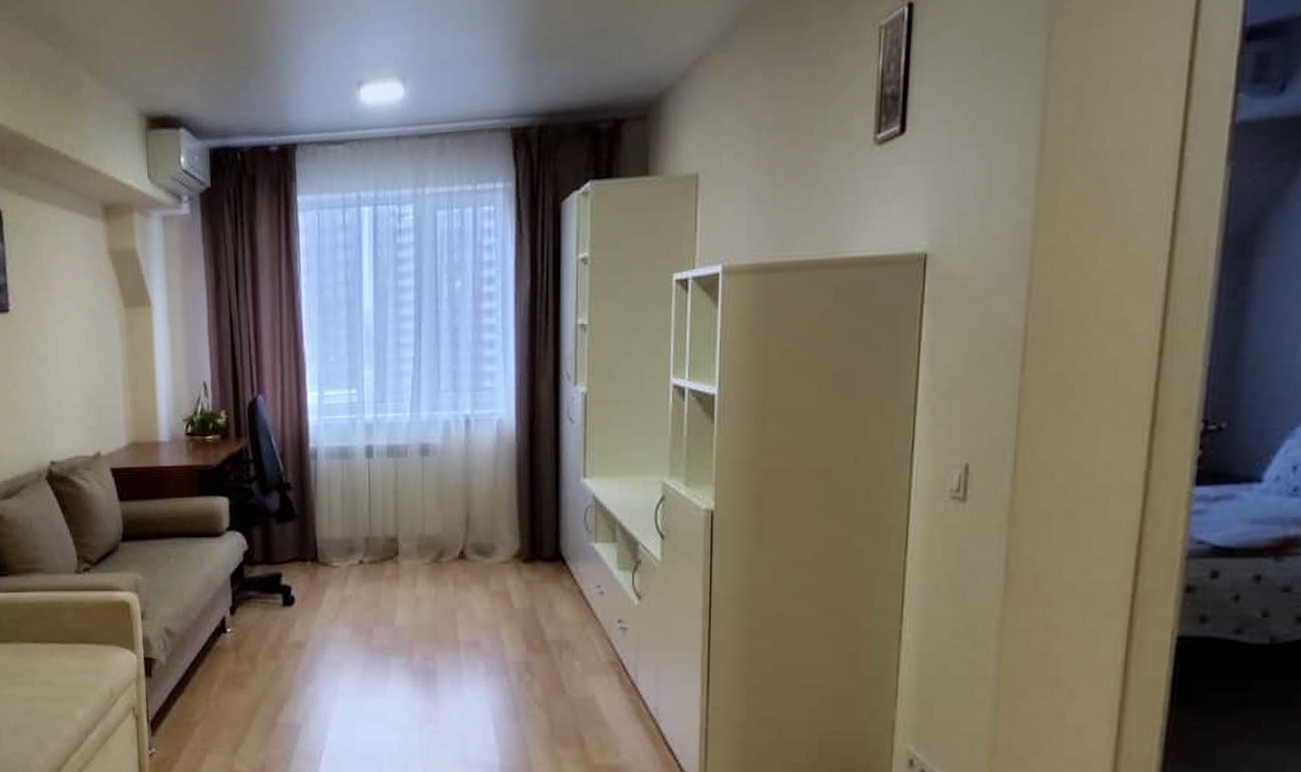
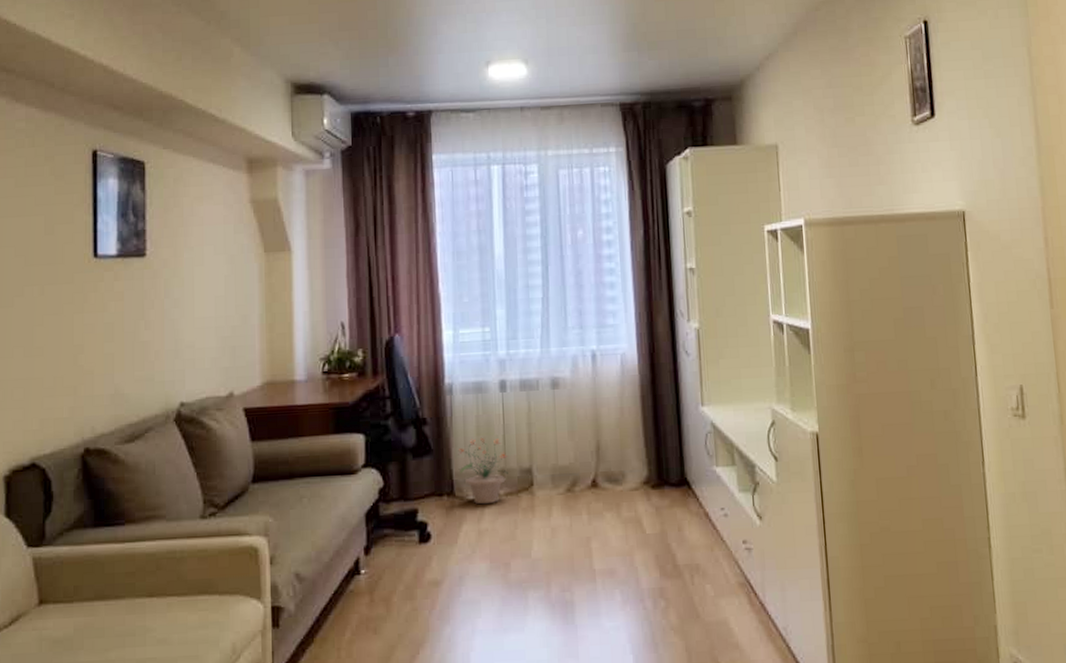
potted plant: none [322,504,373,572] -> present [458,437,508,505]

